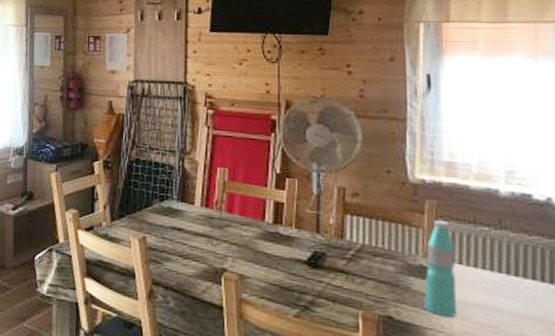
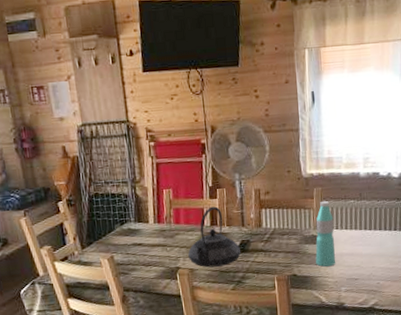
teapot: none [240,199,311,281] -> present [188,206,241,268]

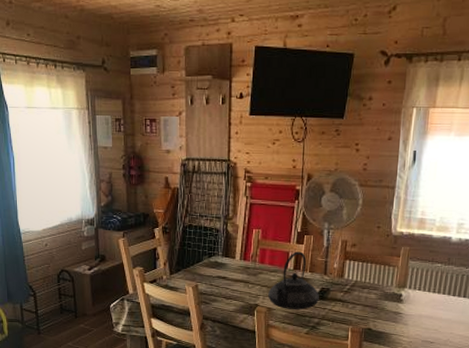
water bottle: present [315,200,336,267] -> none [393,260,418,325]

